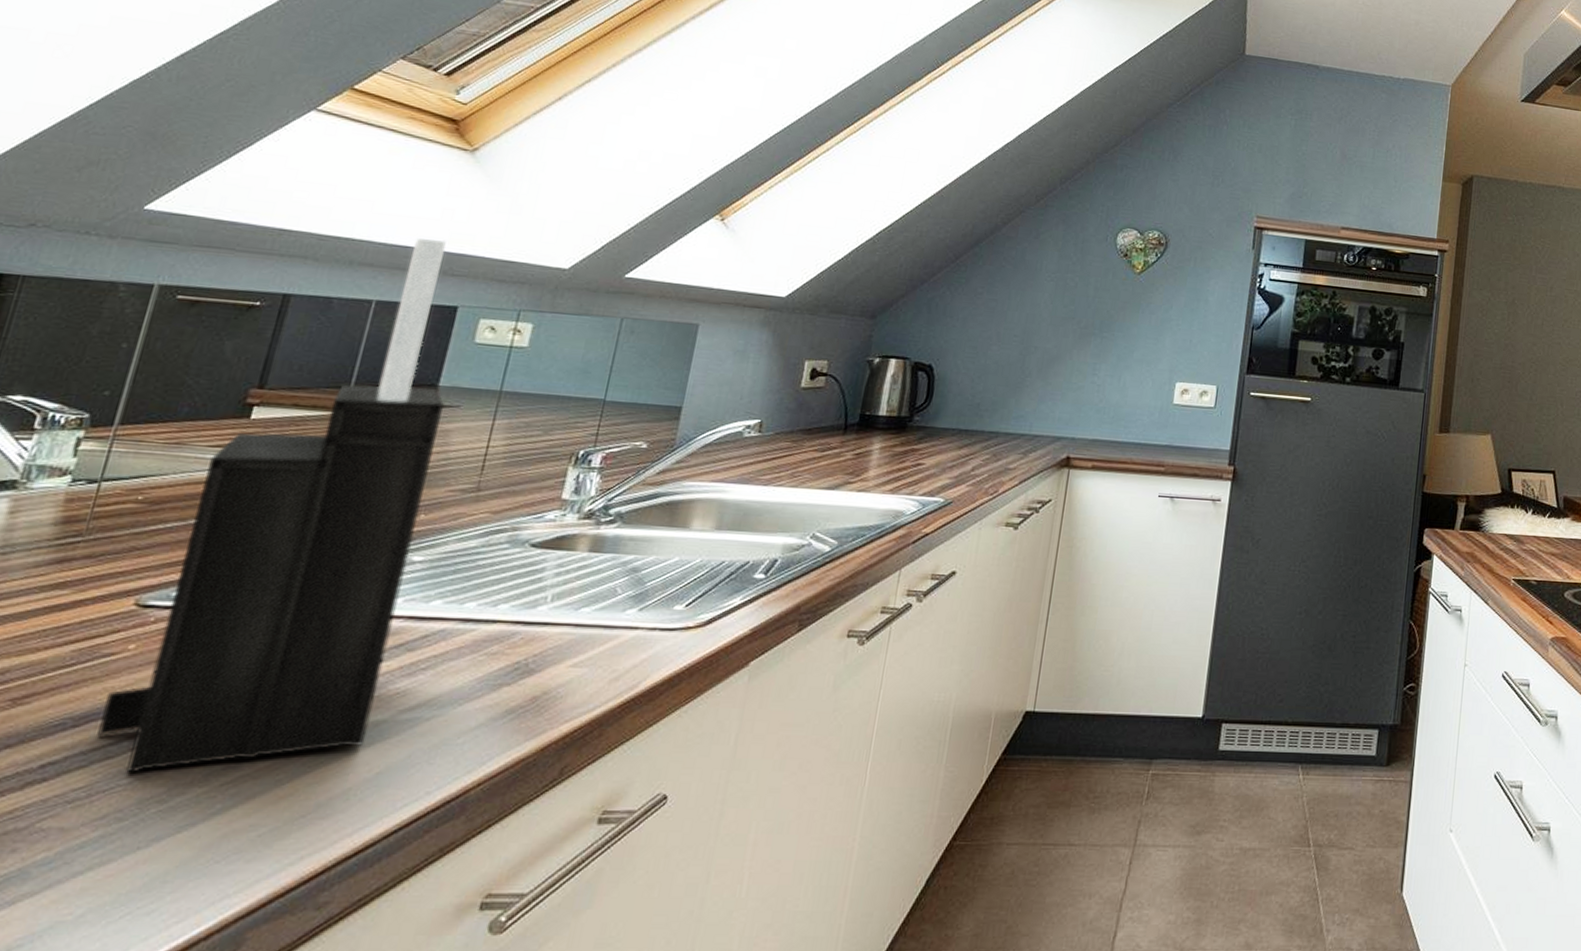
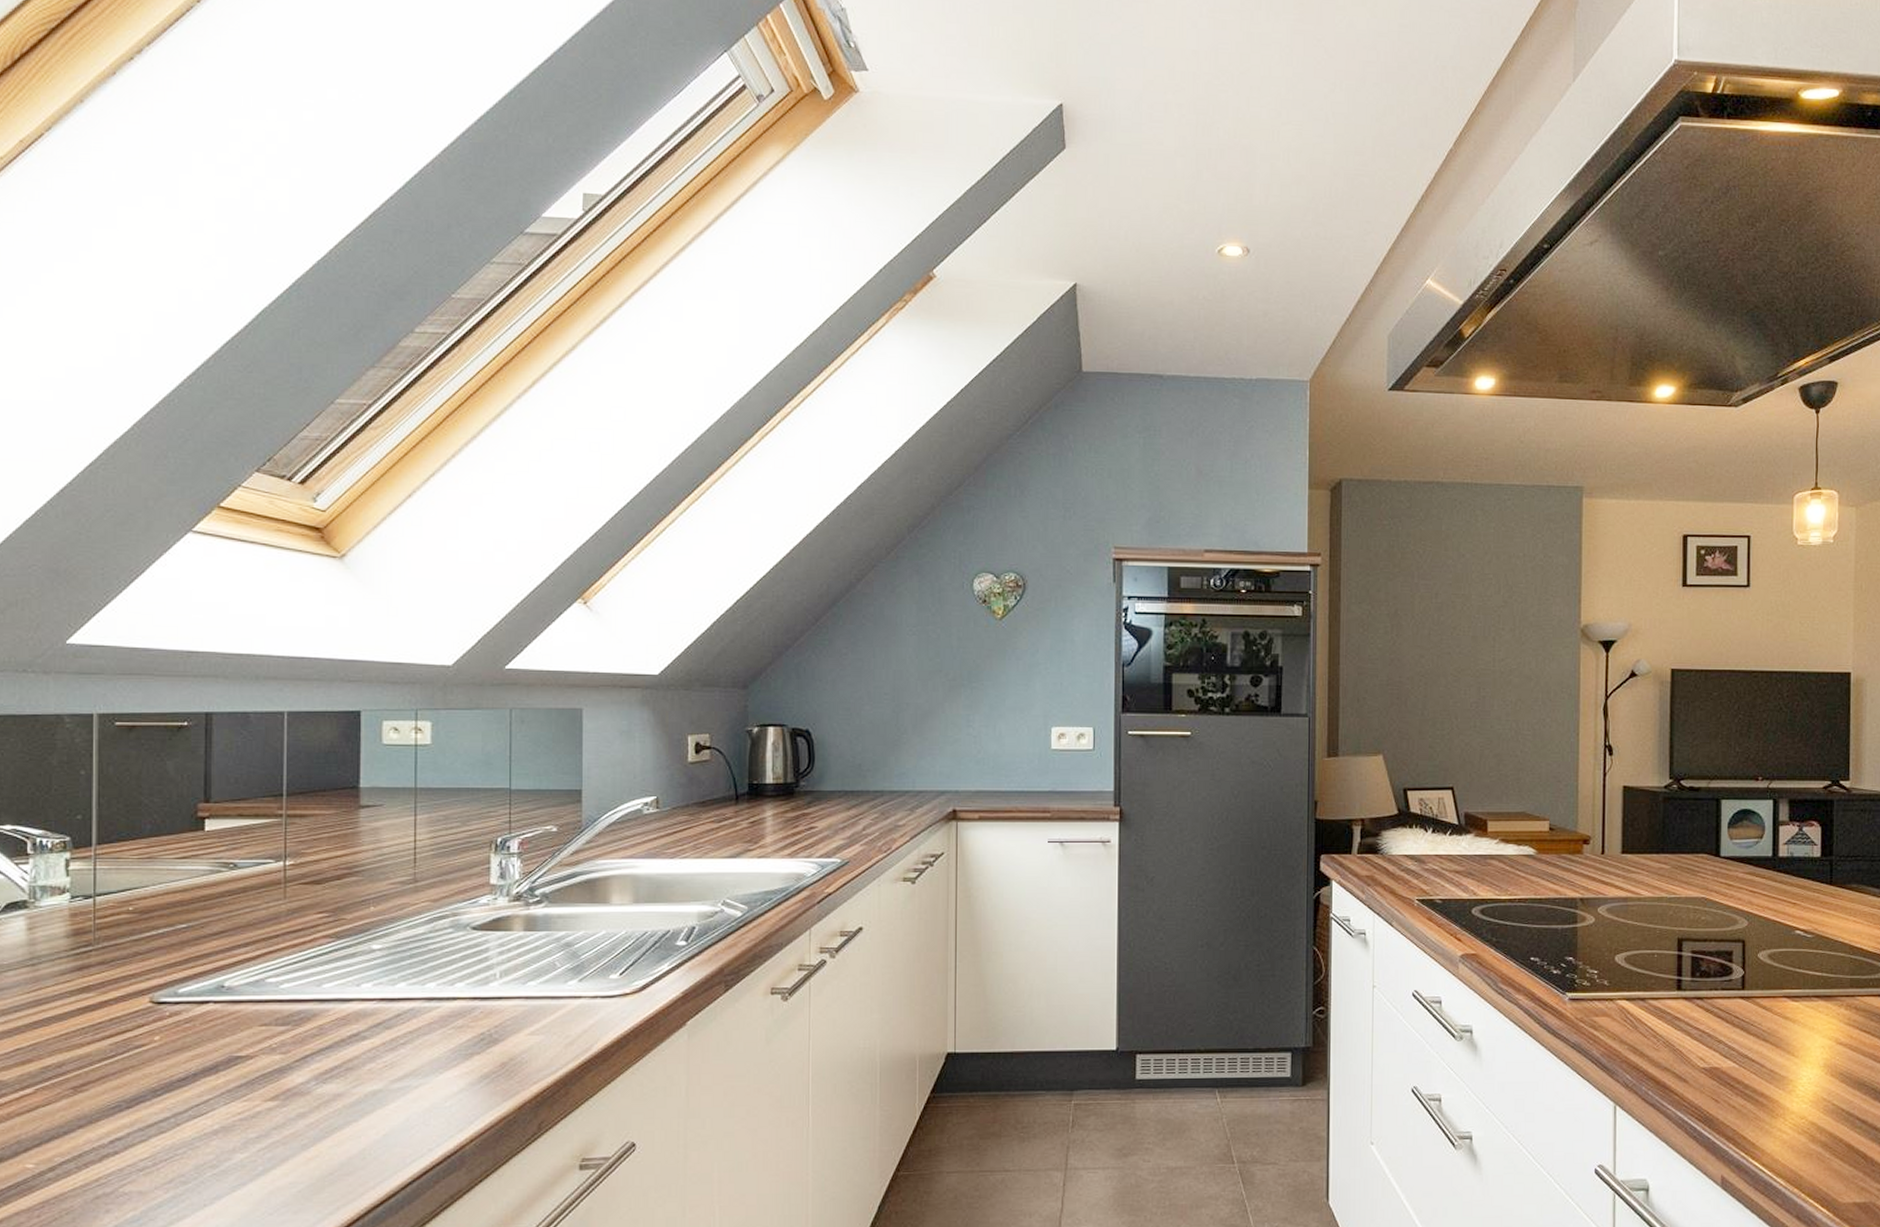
knife block: present [97,238,446,773] -> none [147,648,369,1145]

